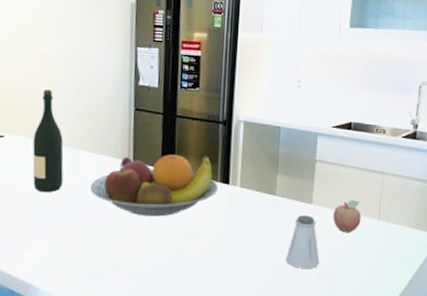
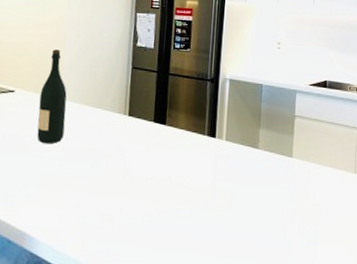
fruit bowl: present [90,154,219,217] -> none [88,109,206,168]
saltshaker: present [285,215,320,268] -> none [268,168,300,221]
fruit: present [332,200,361,233] -> none [312,154,339,186]

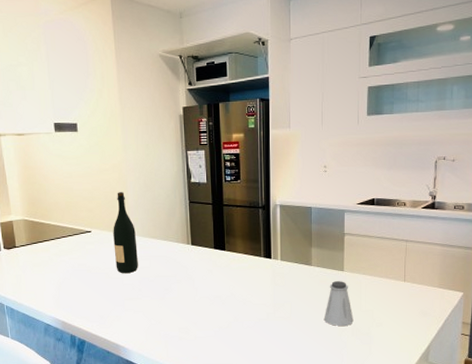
saltshaker: none [268,168,300,221] -> present [324,281,354,326]

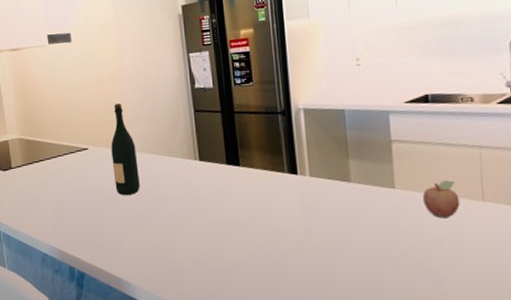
saltshaker: present [324,281,354,326] -> none [373,201,415,260]
fruit: none [363,266,388,294] -> present [422,180,460,219]

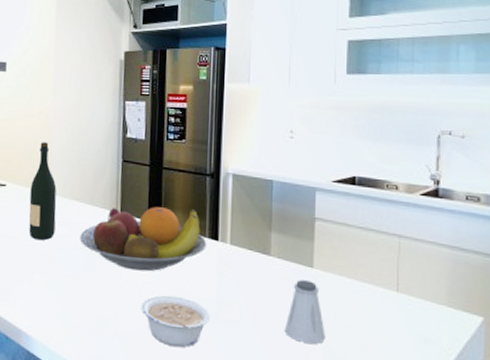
fruit bowl: none [164,147,287,212] -> present [80,207,207,271]
legume: none [230,231,299,279] -> present [140,295,210,348]
saltshaker: none [373,201,415,260] -> present [284,280,326,344]
fruit: present [422,180,460,219] -> none [339,266,375,305]

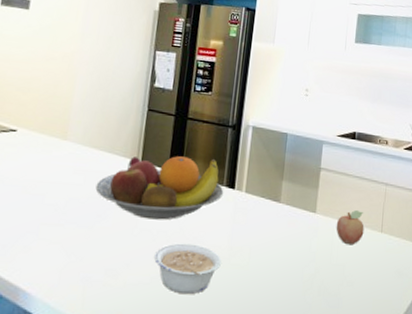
wine bottle: present [29,142,57,241] -> none [38,87,75,190]
saltshaker: present [284,280,326,344] -> none [287,224,322,282]
fruit: none [339,266,375,305] -> present [336,210,364,245]

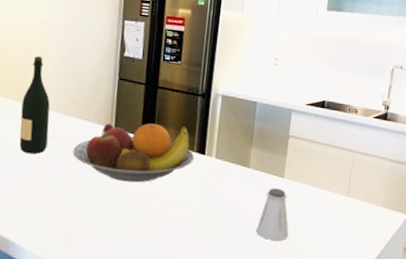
wine bottle: none [38,87,75,190] -> present [19,56,50,154]
legume: present [153,243,222,295] -> none [130,203,193,249]
saltshaker: none [287,224,322,282] -> present [255,188,289,241]
fruit: present [336,210,364,245] -> none [303,176,331,208]

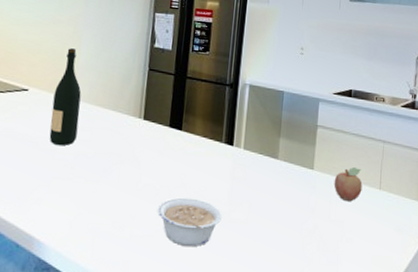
fruit bowl: present [72,123,195,183] -> none [101,114,223,175]
legume: none [130,203,193,249] -> present [157,197,222,247]
saltshaker: present [255,188,289,241] -> none [286,181,321,238]
fruit: none [303,176,331,208] -> present [334,167,363,202]

